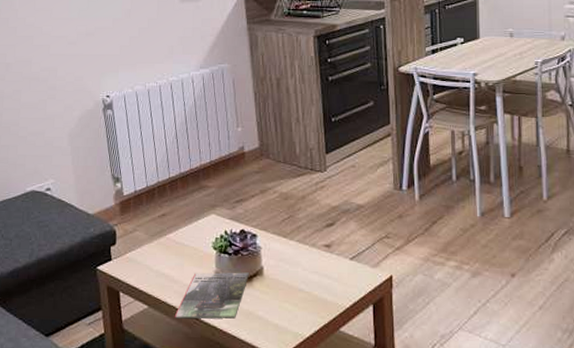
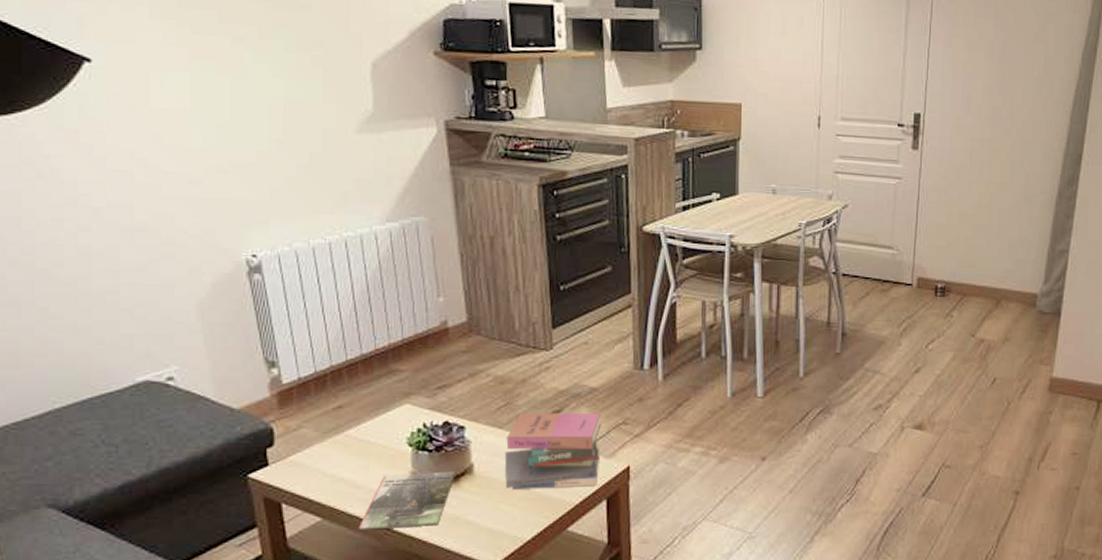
books: none [288,224,367,293] -> present [504,412,601,489]

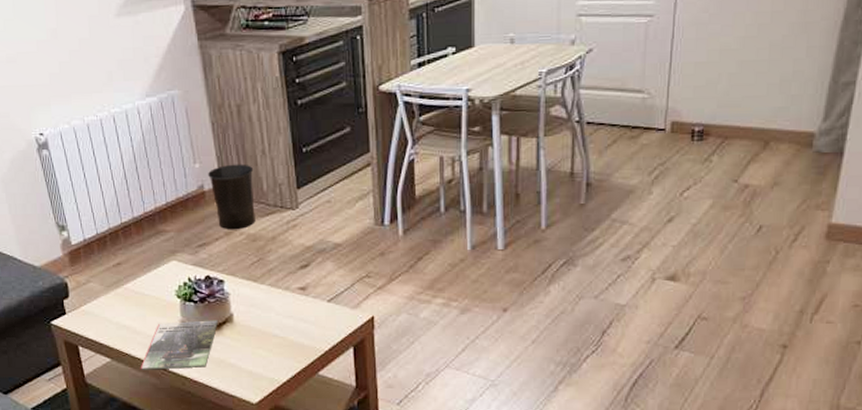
waste bin: none [453,299,505,370] -> present [208,164,255,229]
books: present [504,412,601,489] -> none [259,266,347,337]

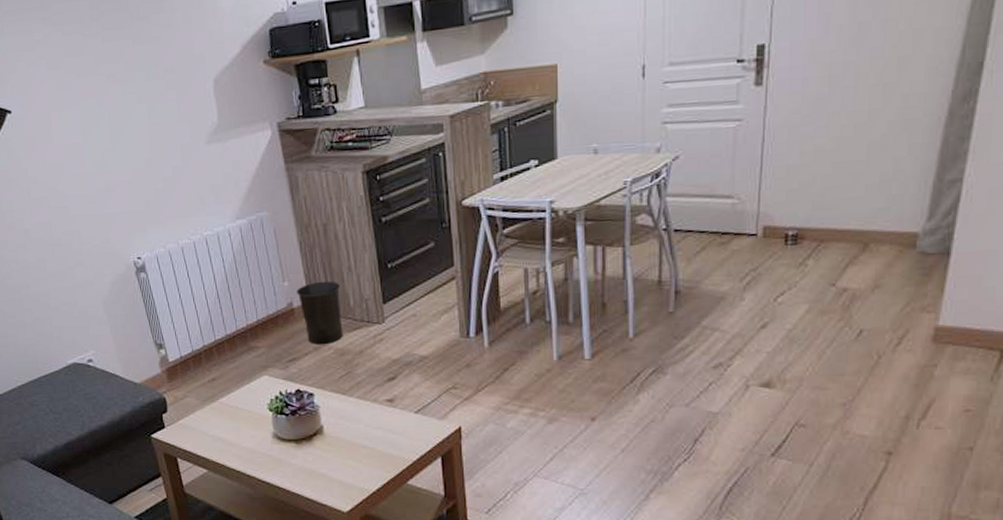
magazine: present [140,320,218,370] -> none [235,432,309,480]

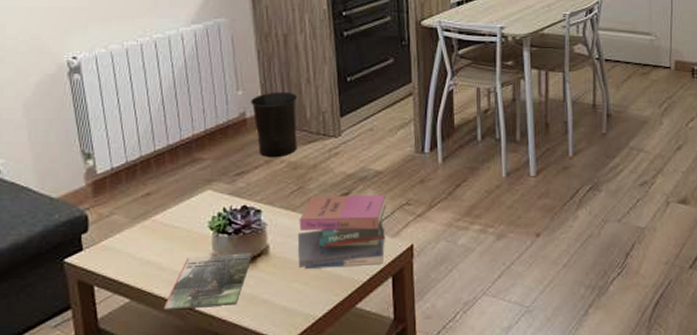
magazine: none [235,432,309,480] -> present [163,252,252,311]
books: none [348,378,434,447] -> present [297,194,386,269]

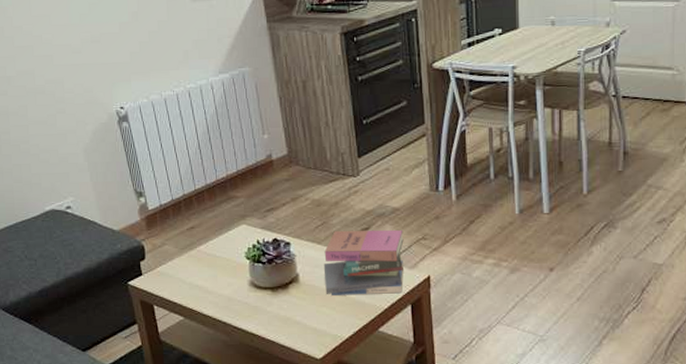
magazine: present [163,252,252,311] -> none [211,280,285,328]
waste bin: present [251,91,298,157] -> none [276,134,320,195]

